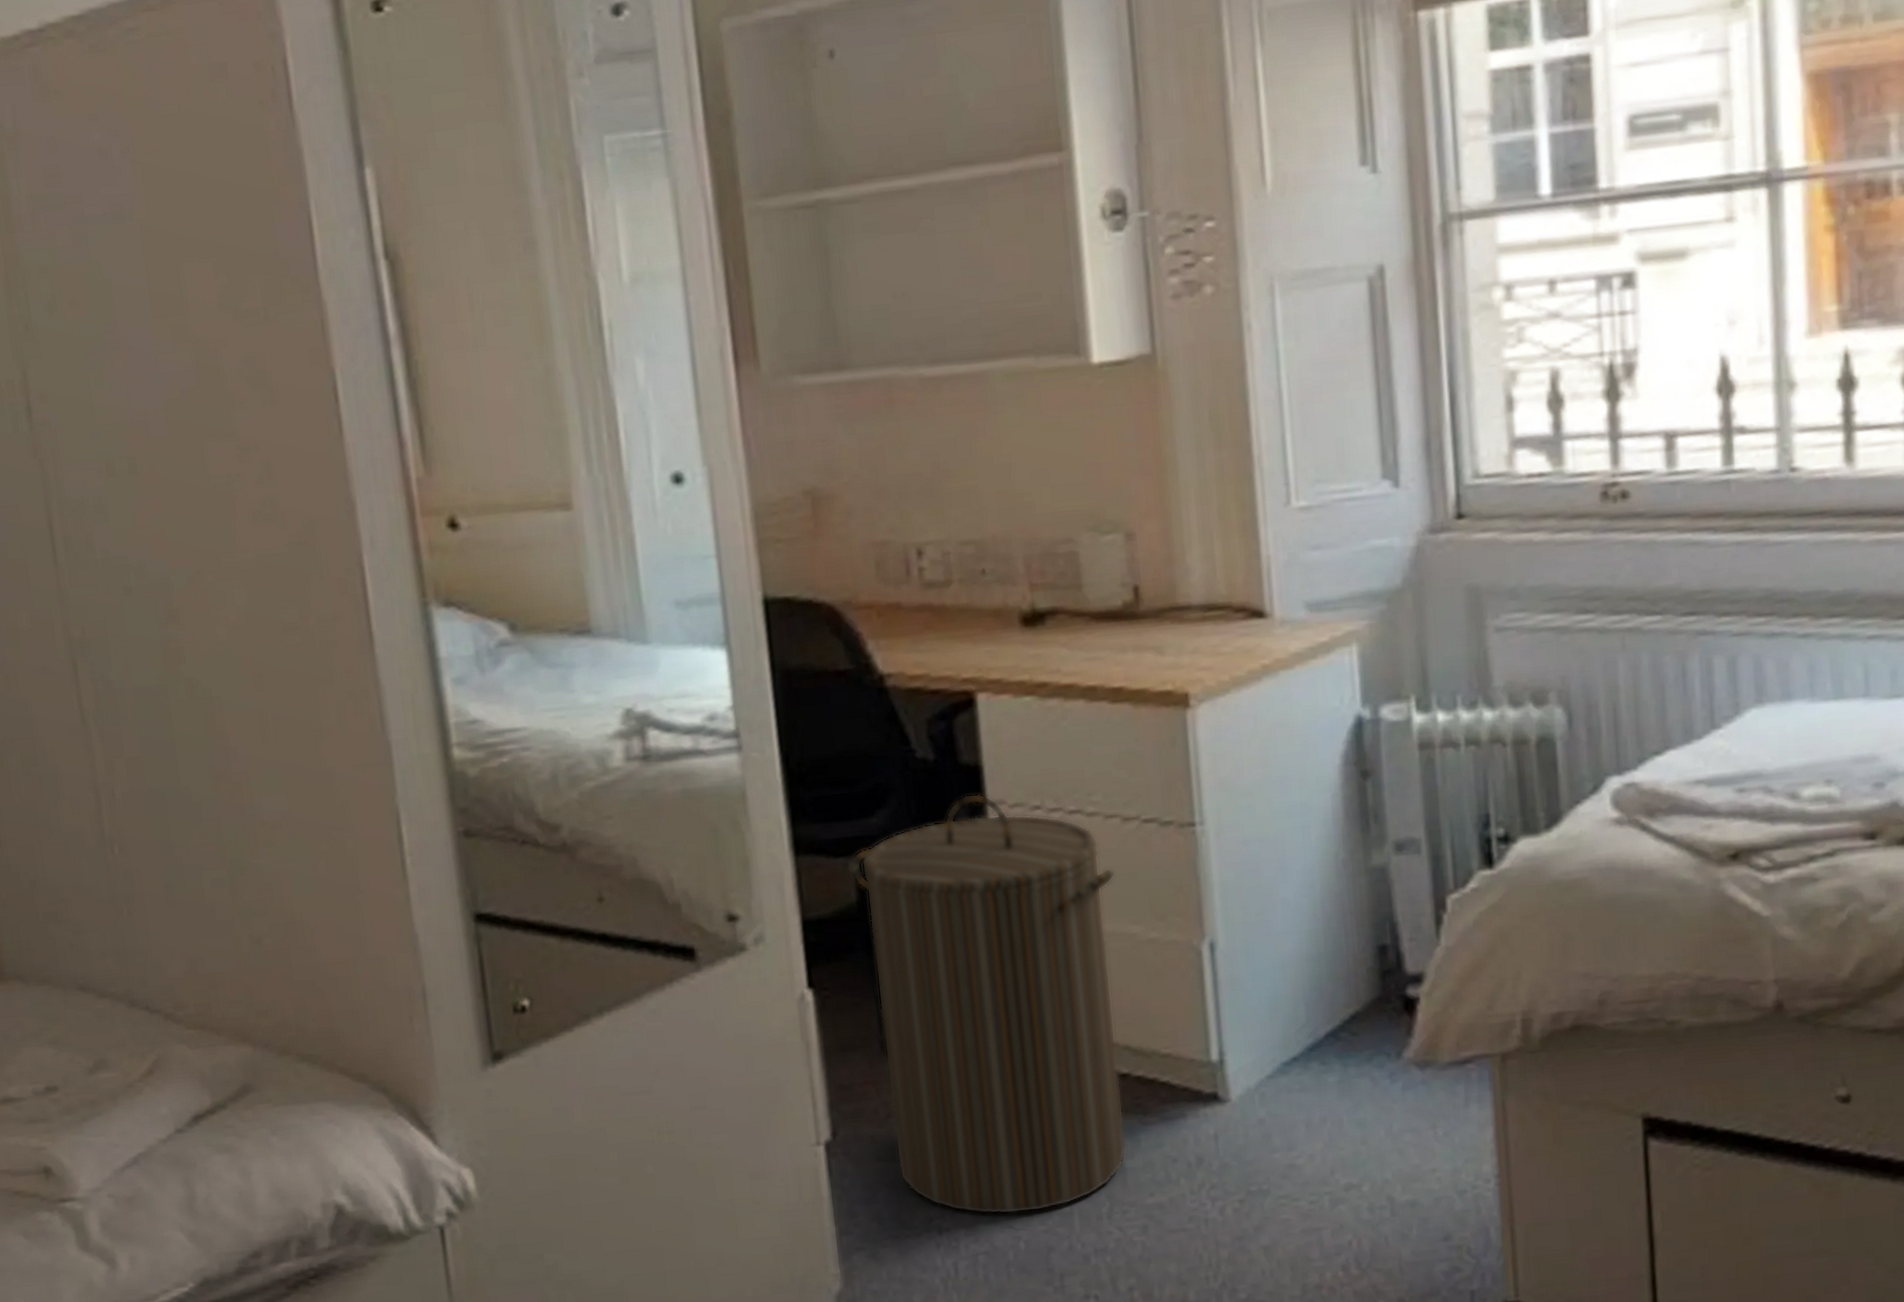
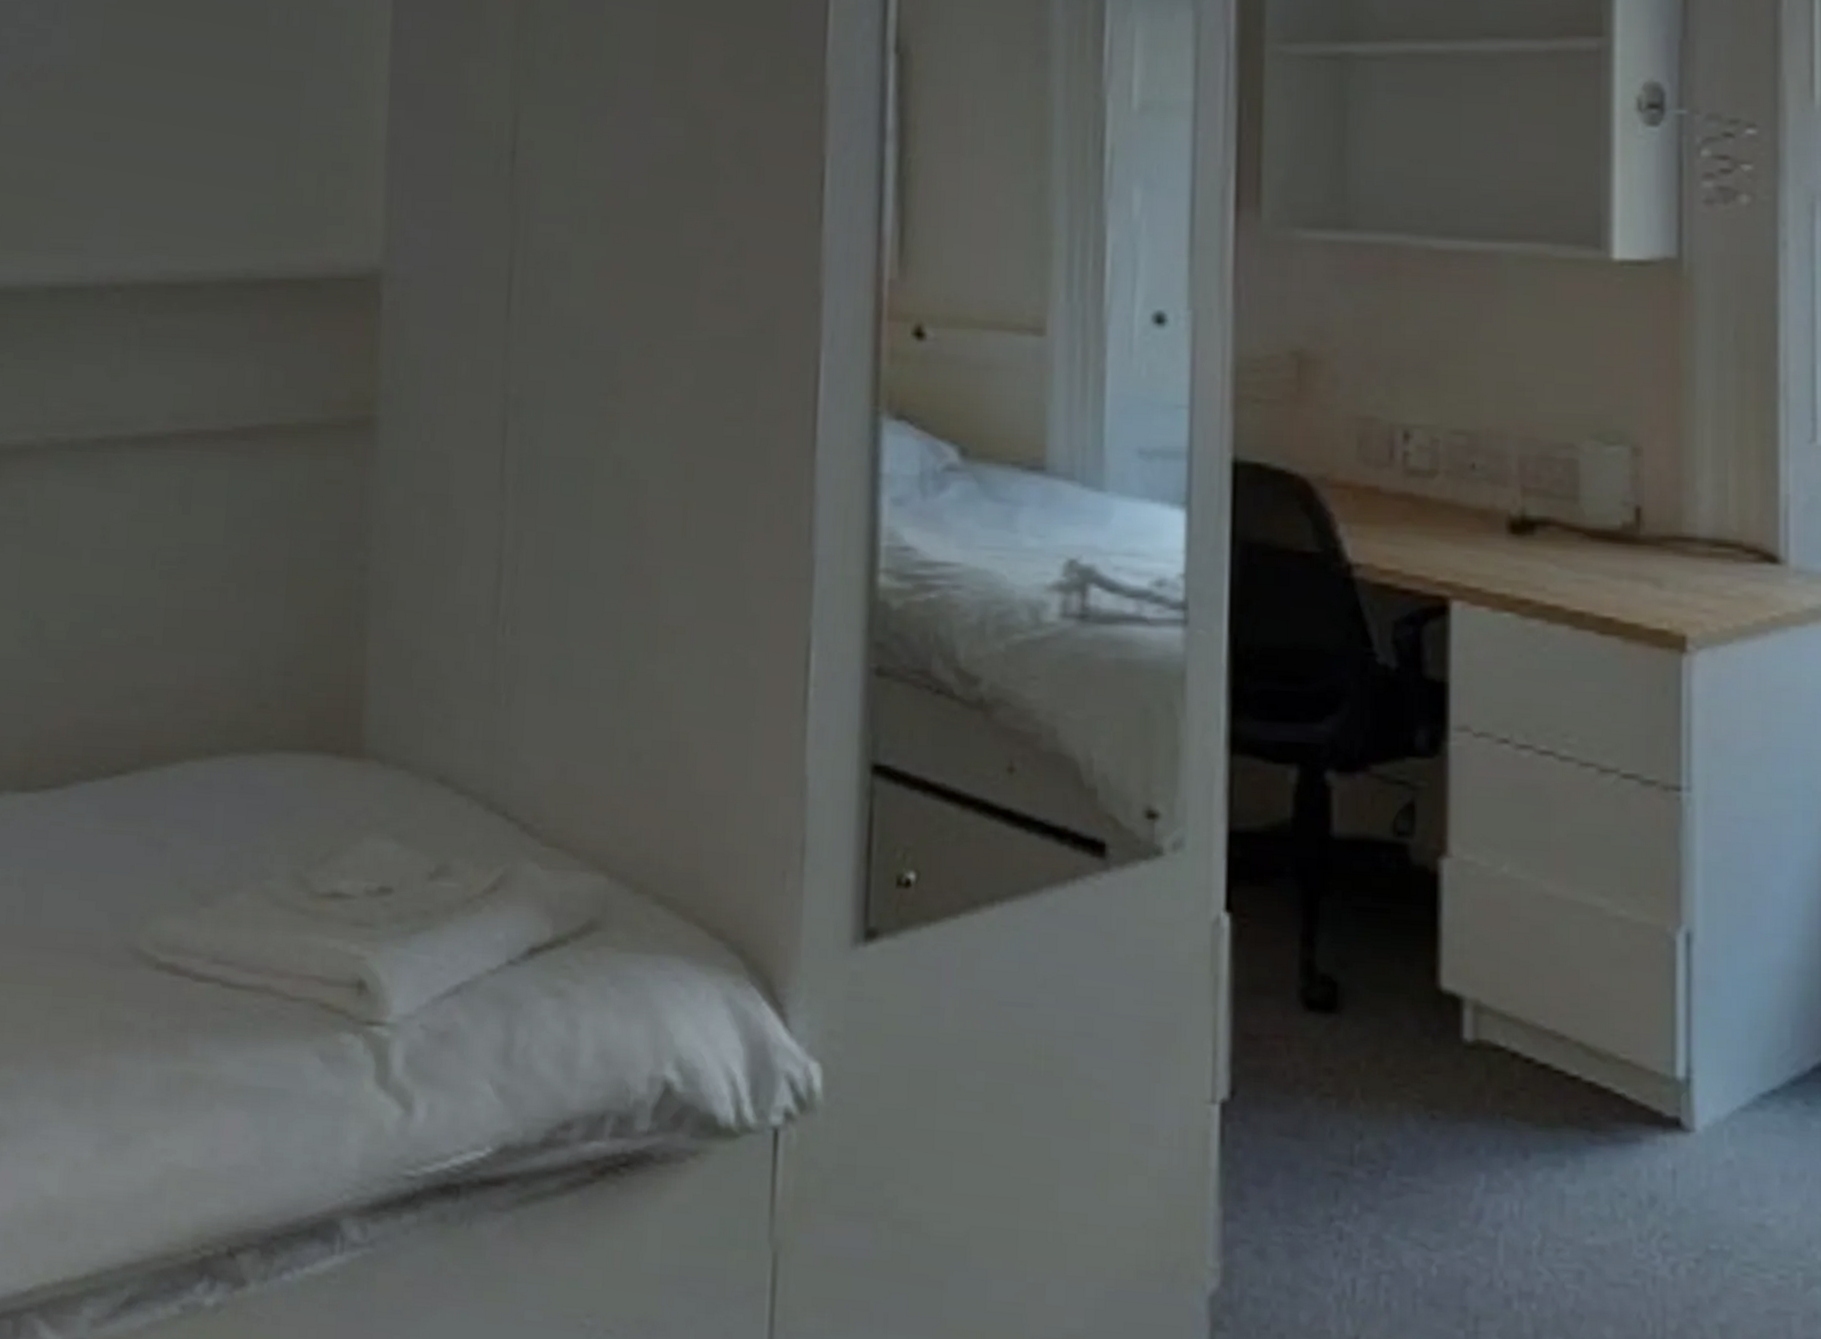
laundry hamper: present [851,793,1127,1215] -> none [1290,713,1584,1232]

